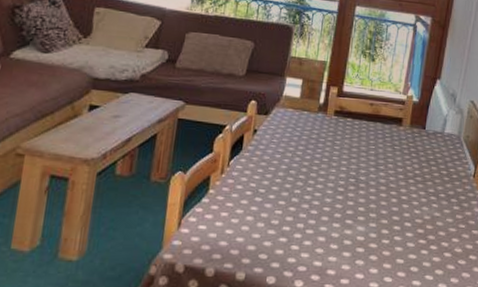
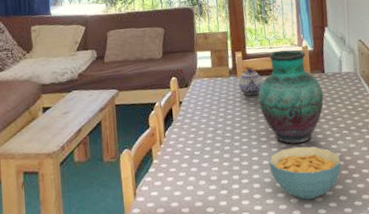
teapot: none [326,108,355,138] -> present [238,68,263,95]
cereal bowl: none [340,204,422,264] -> present [269,146,341,200]
vase: none [344,95,419,202] -> present [258,50,324,145]

